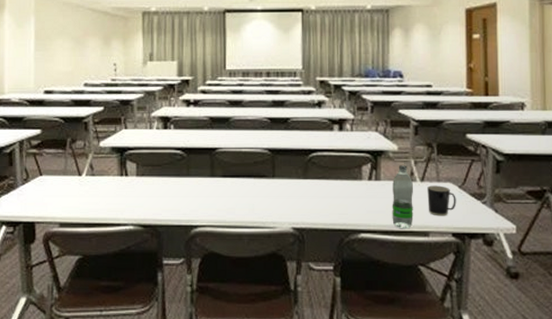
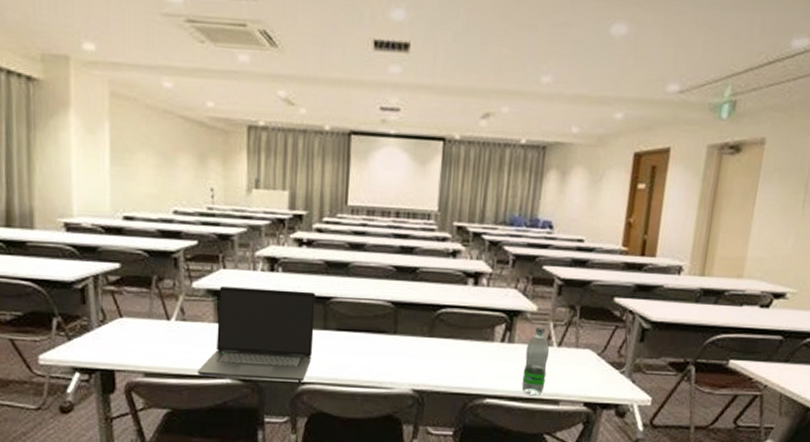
laptop: none [105,144,203,225] -> present [198,287,315,381]
mug: present [427,185,456,216] -> none [562,351,594,385]

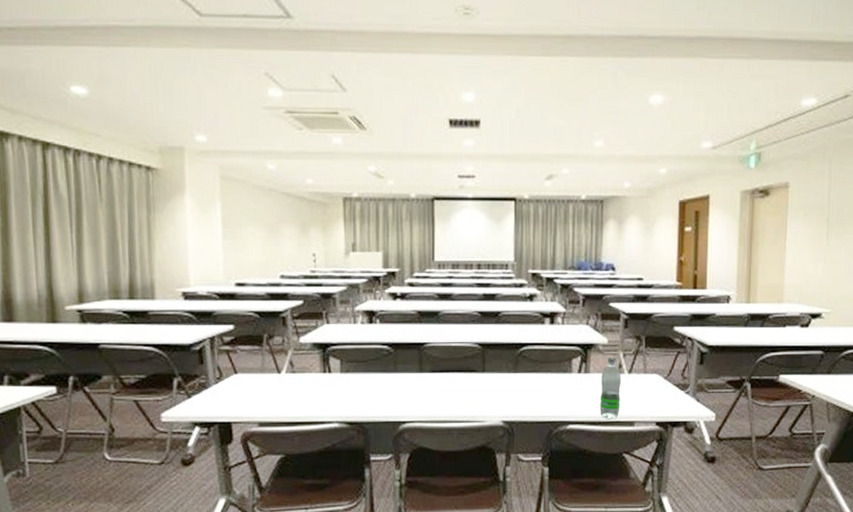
laptop: present [198,287,315,381] -> none [308,339,411,422]

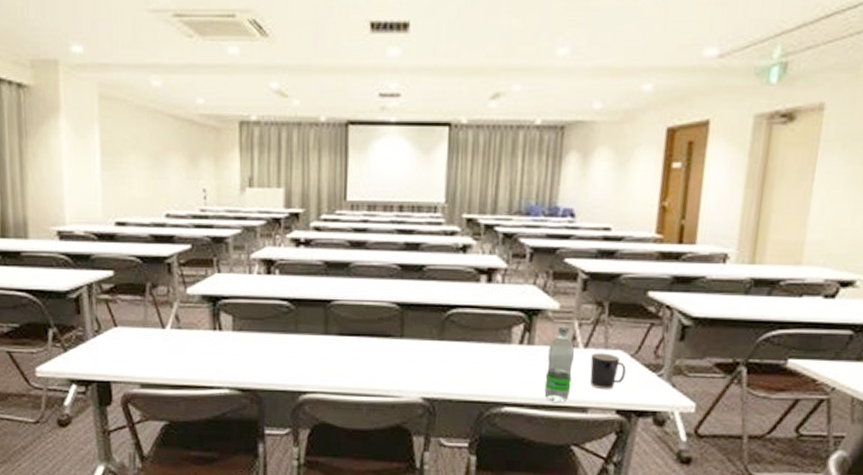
mug: none [634,377,661,407] -> present [590,353,626,390]

